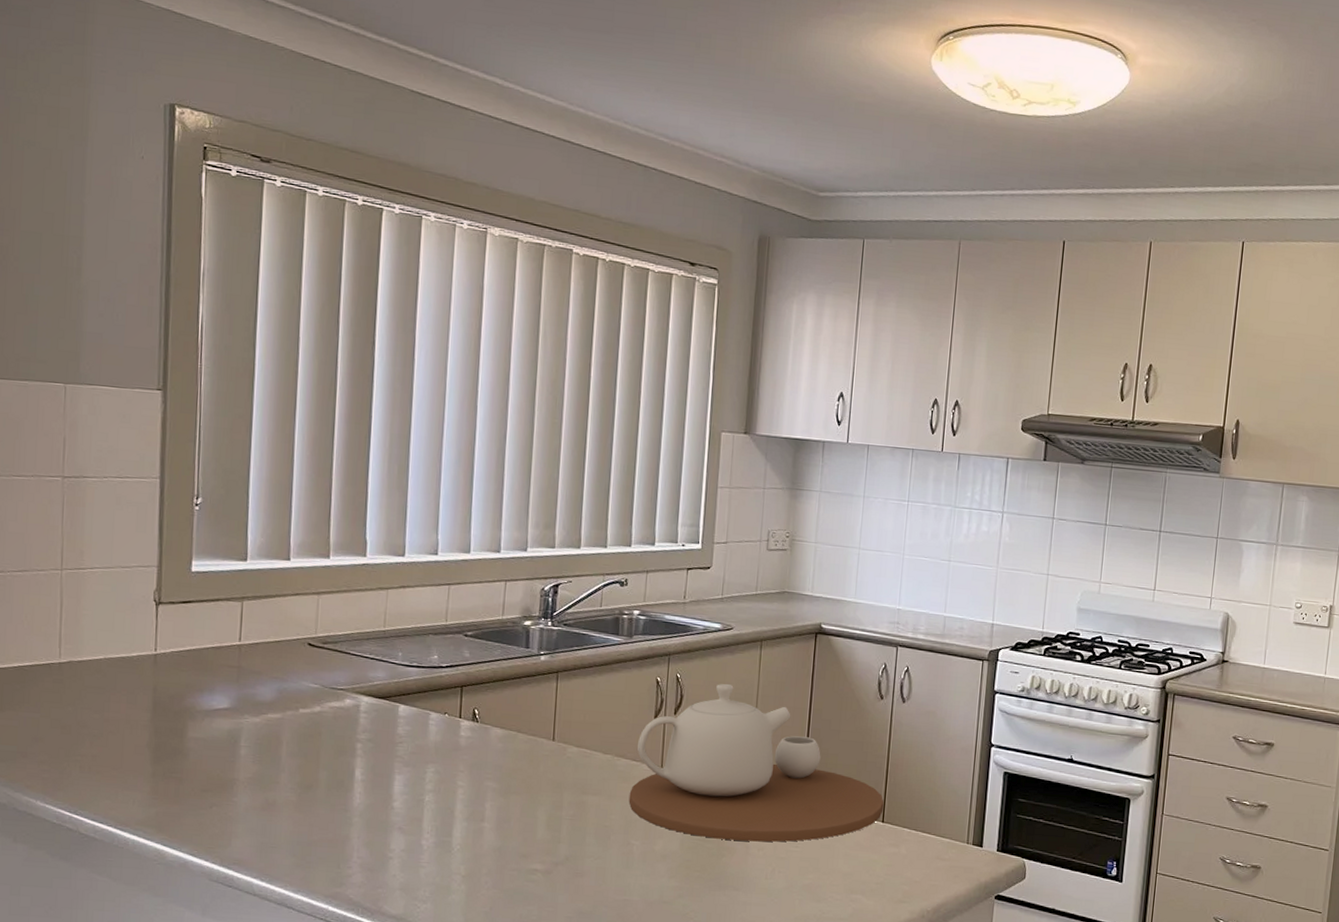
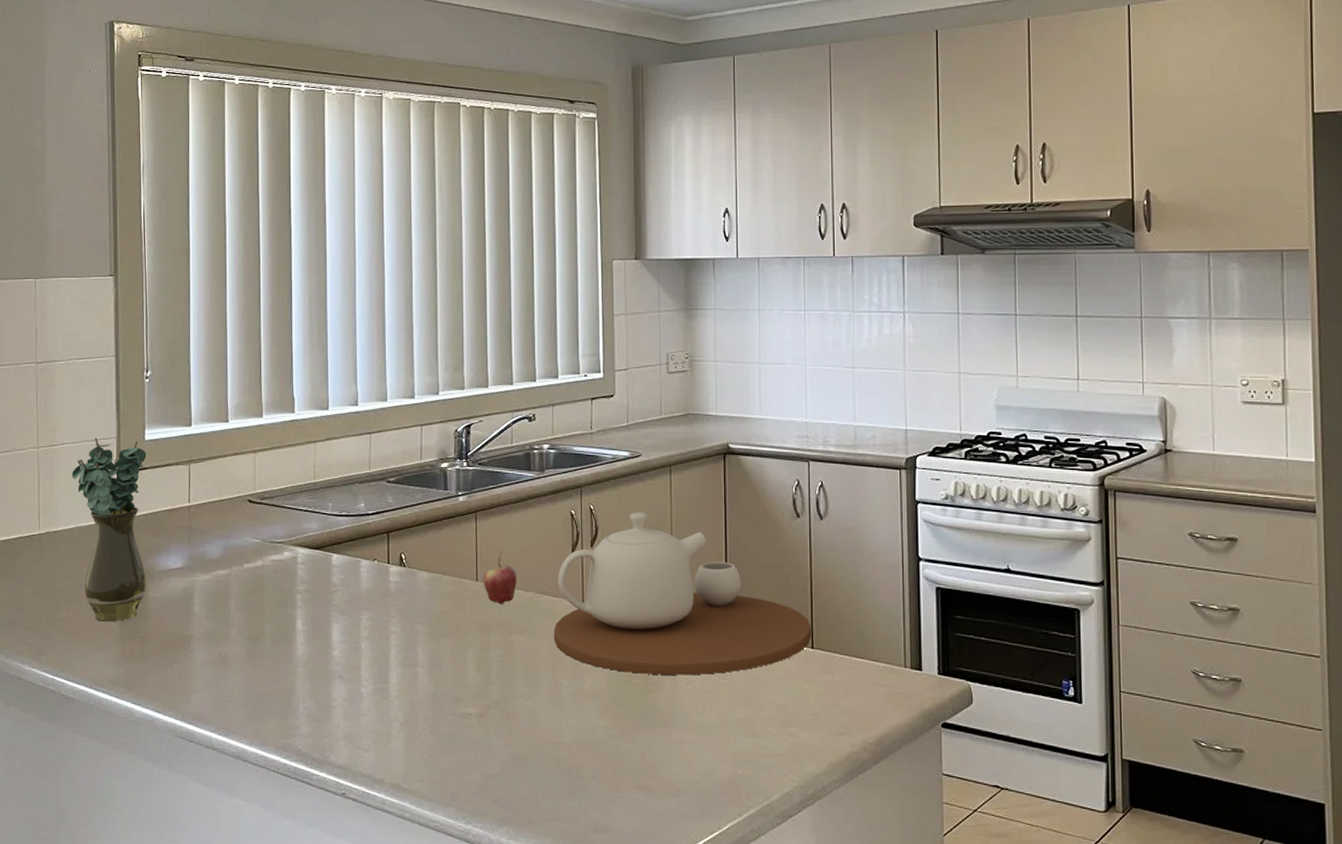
vase: none [102,564,193,761] -> present [72,437,147,622]
fruit: none [560,713,596,765] -> present [483,552,517,604]

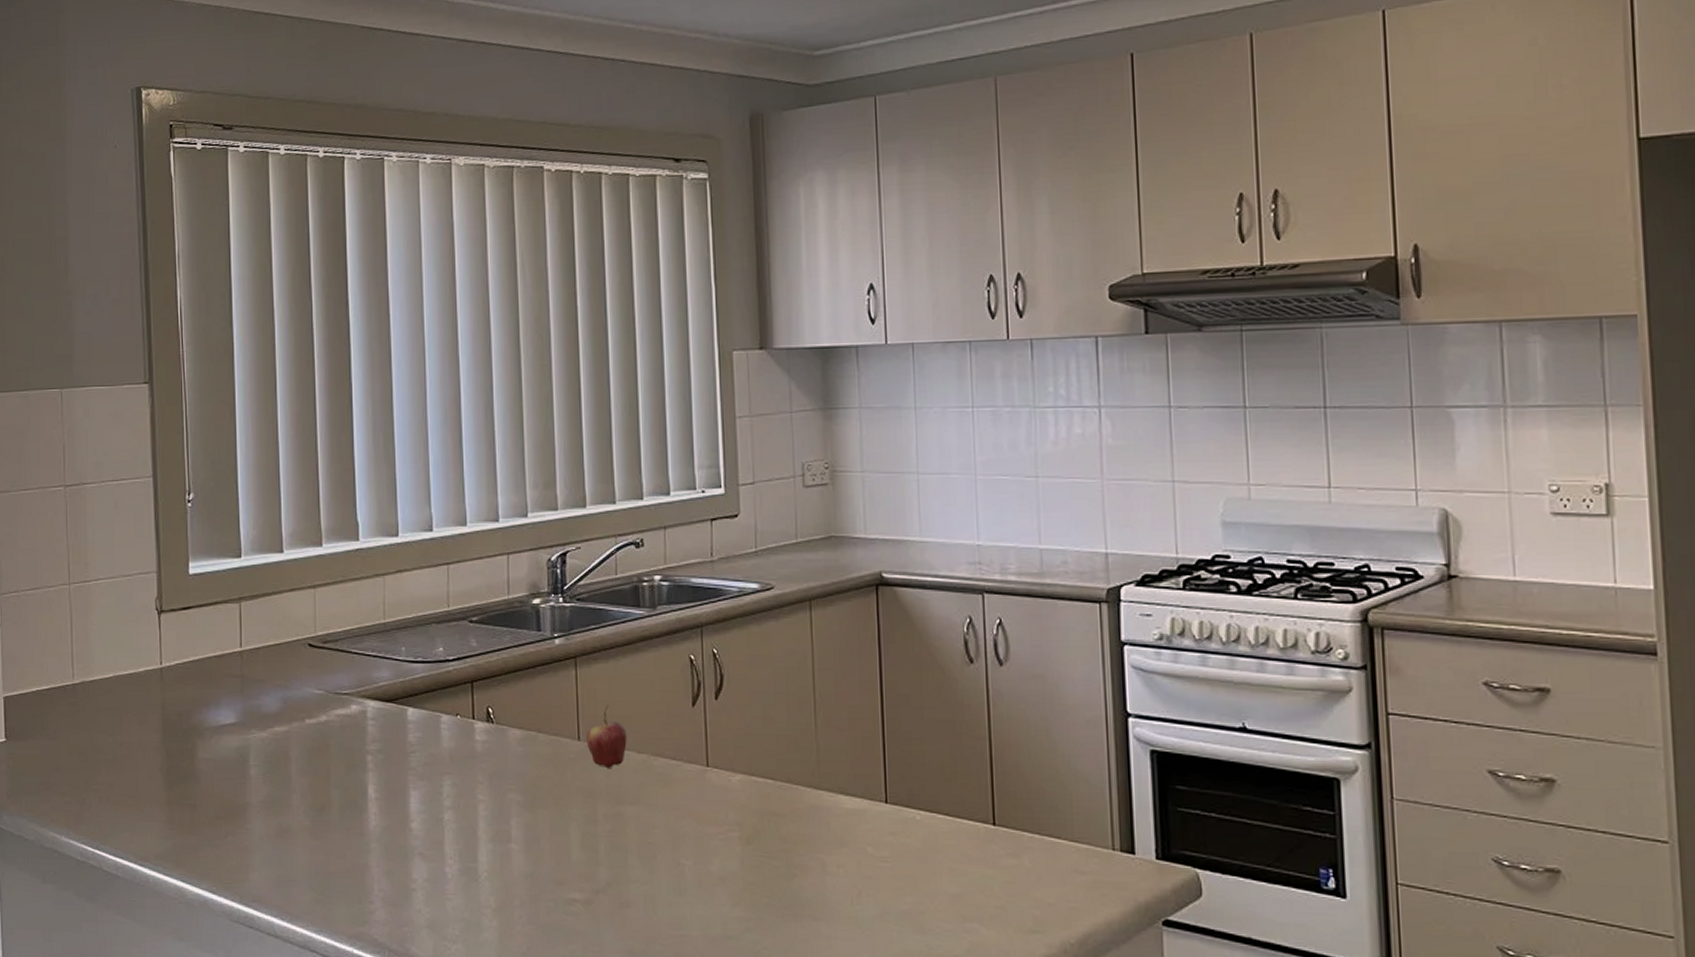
vase: present [72,437,147,622] -> none [108,572,195,787]
tea set: present [553,513,812,675] -> none [673,658,993,857]

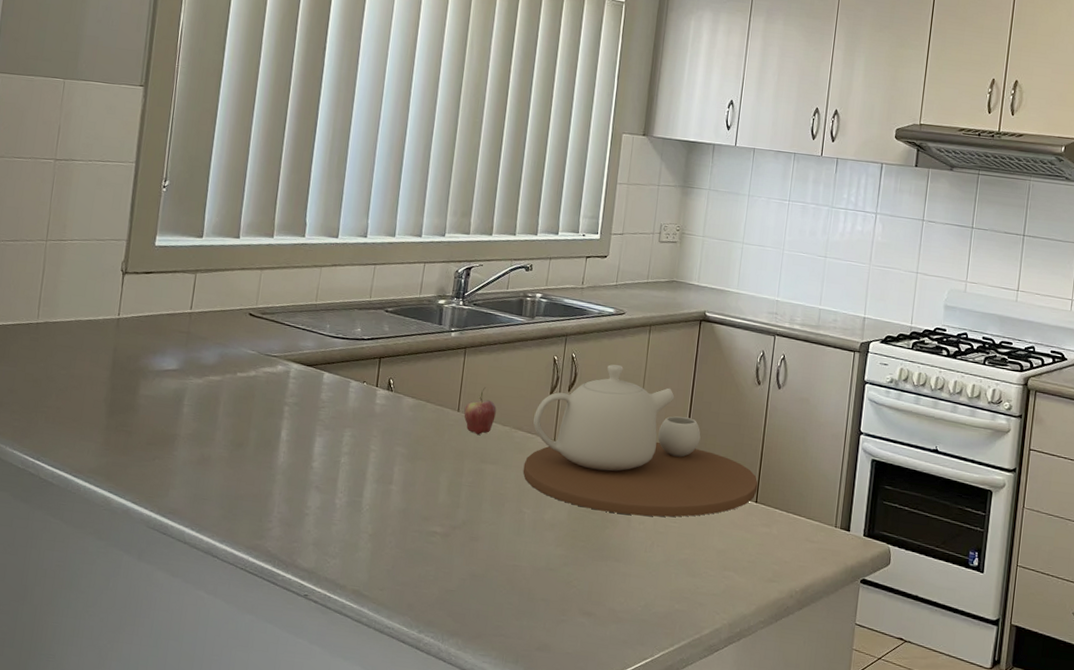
tea set: none [673,658,993,857] -> present [523,364,758,517]

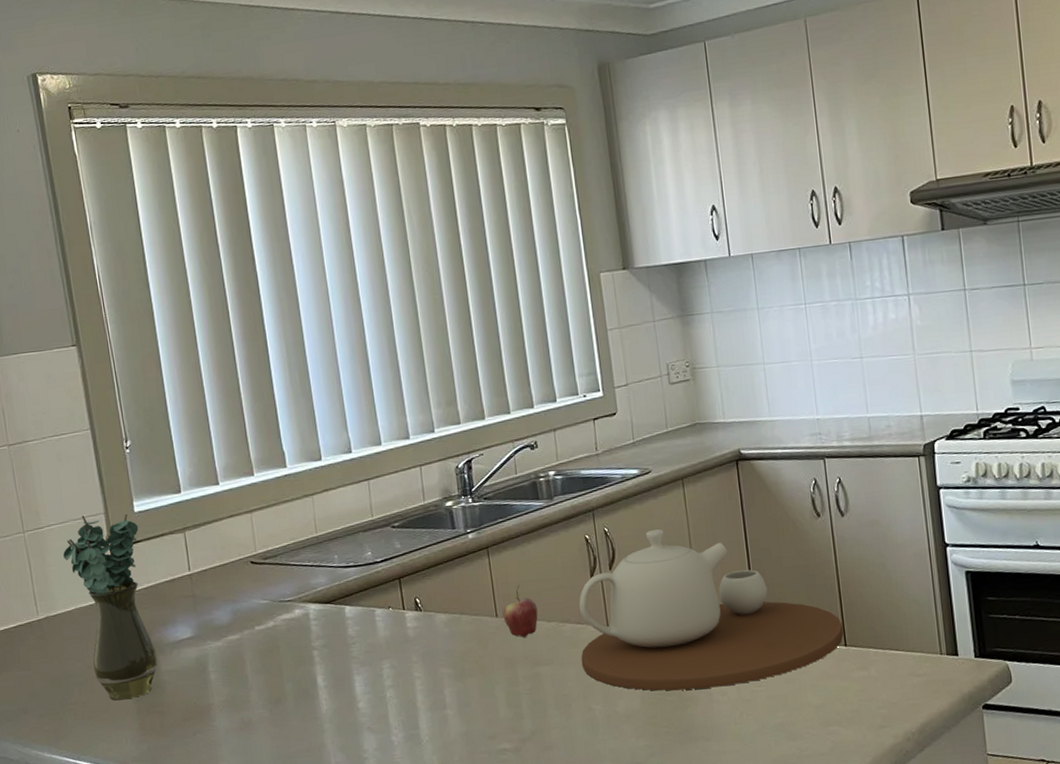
vase: none [75,237,155,414] -> present [63,514,158,701]

